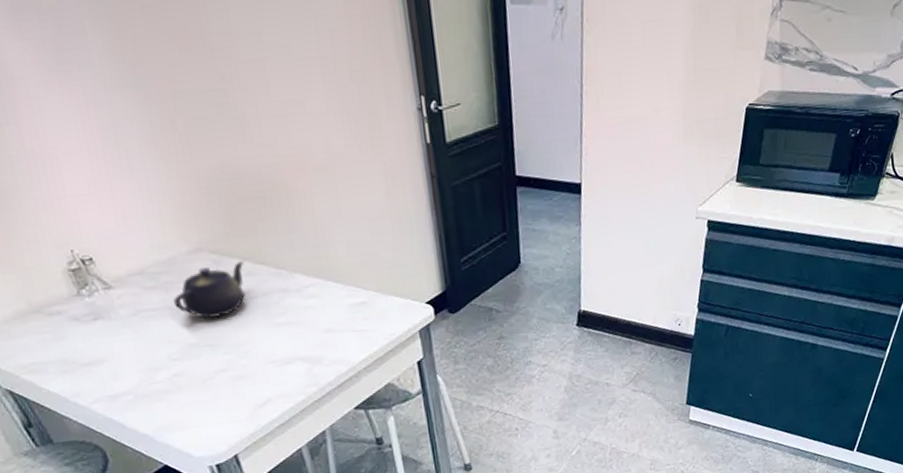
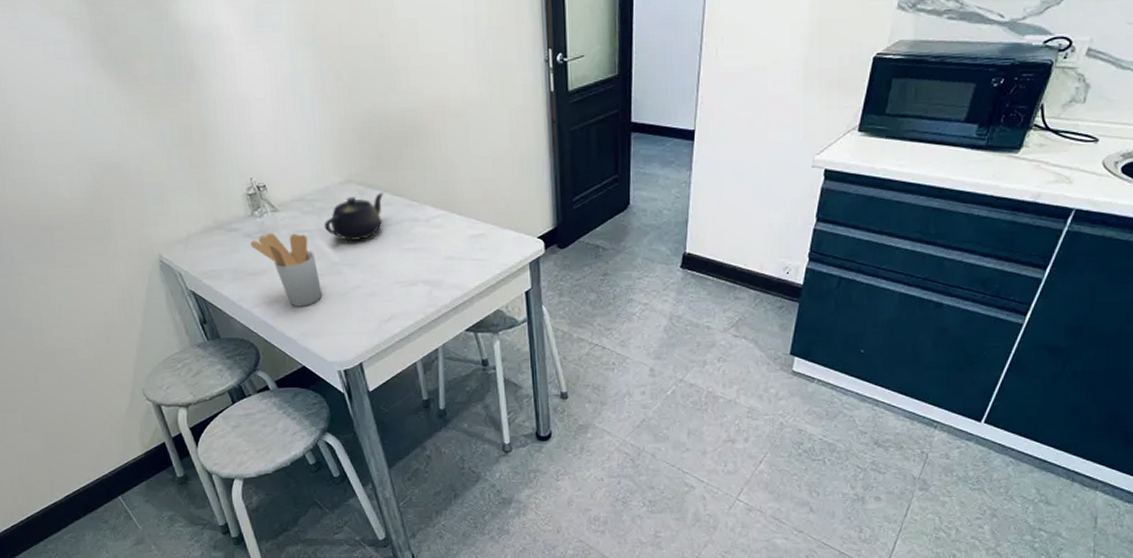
utensil holder: none [79,313,181,399] -> present [250,233,323,307]

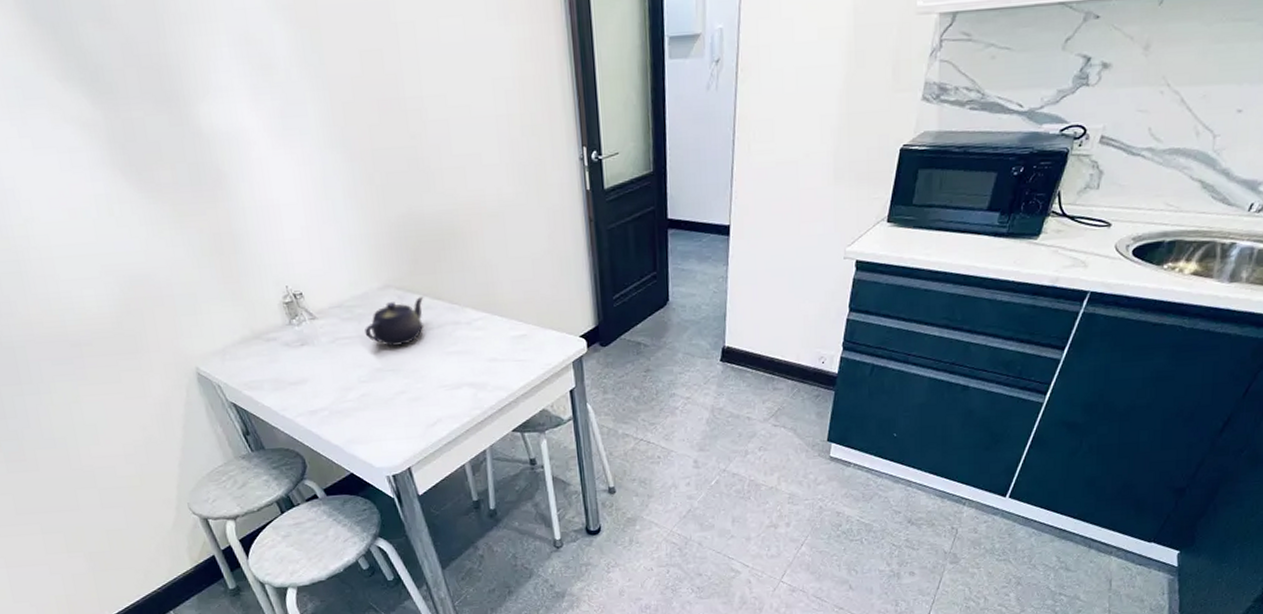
utensil holder: present [250,233,323,307] -> none [289,340,367,415]

